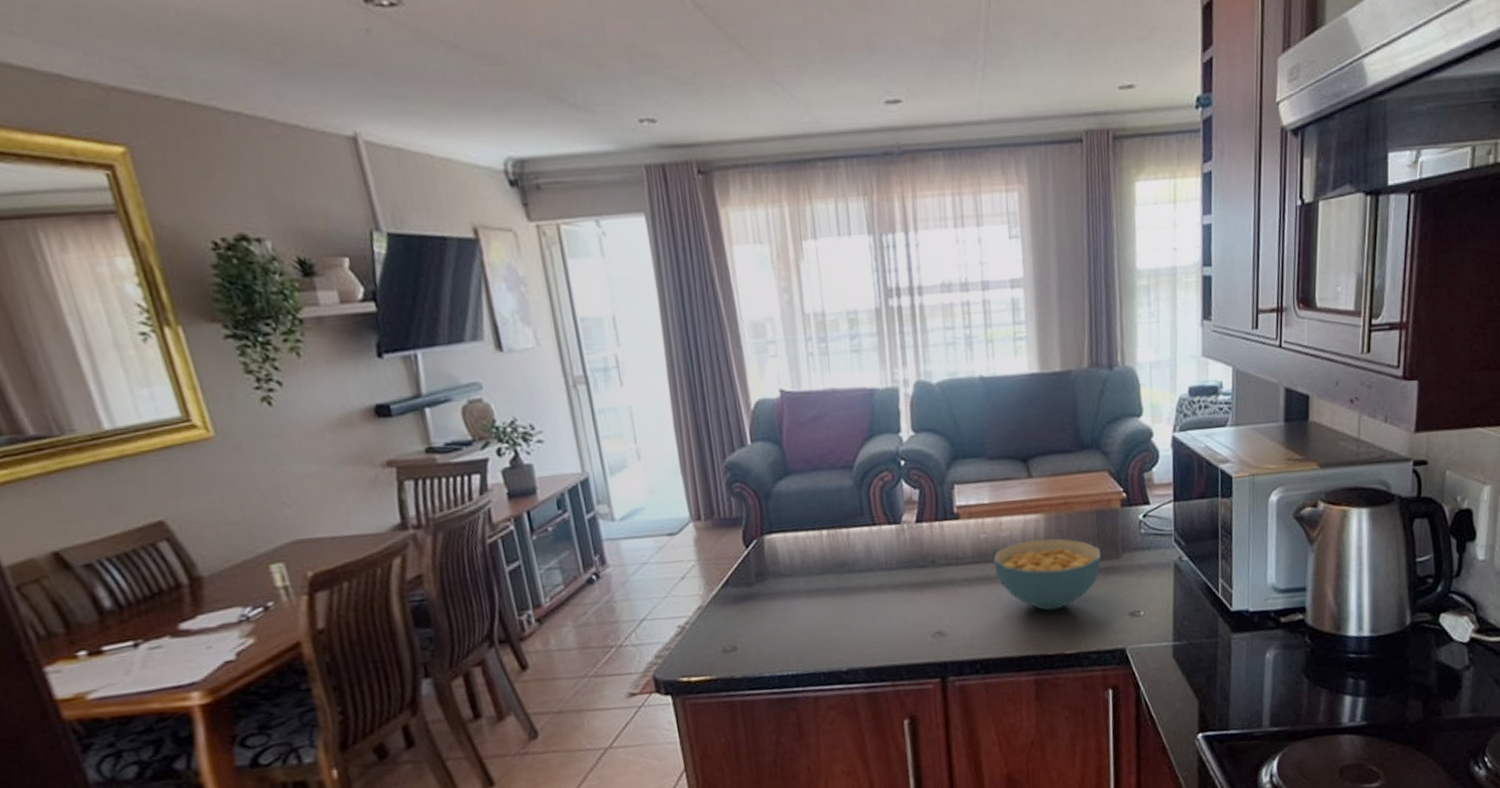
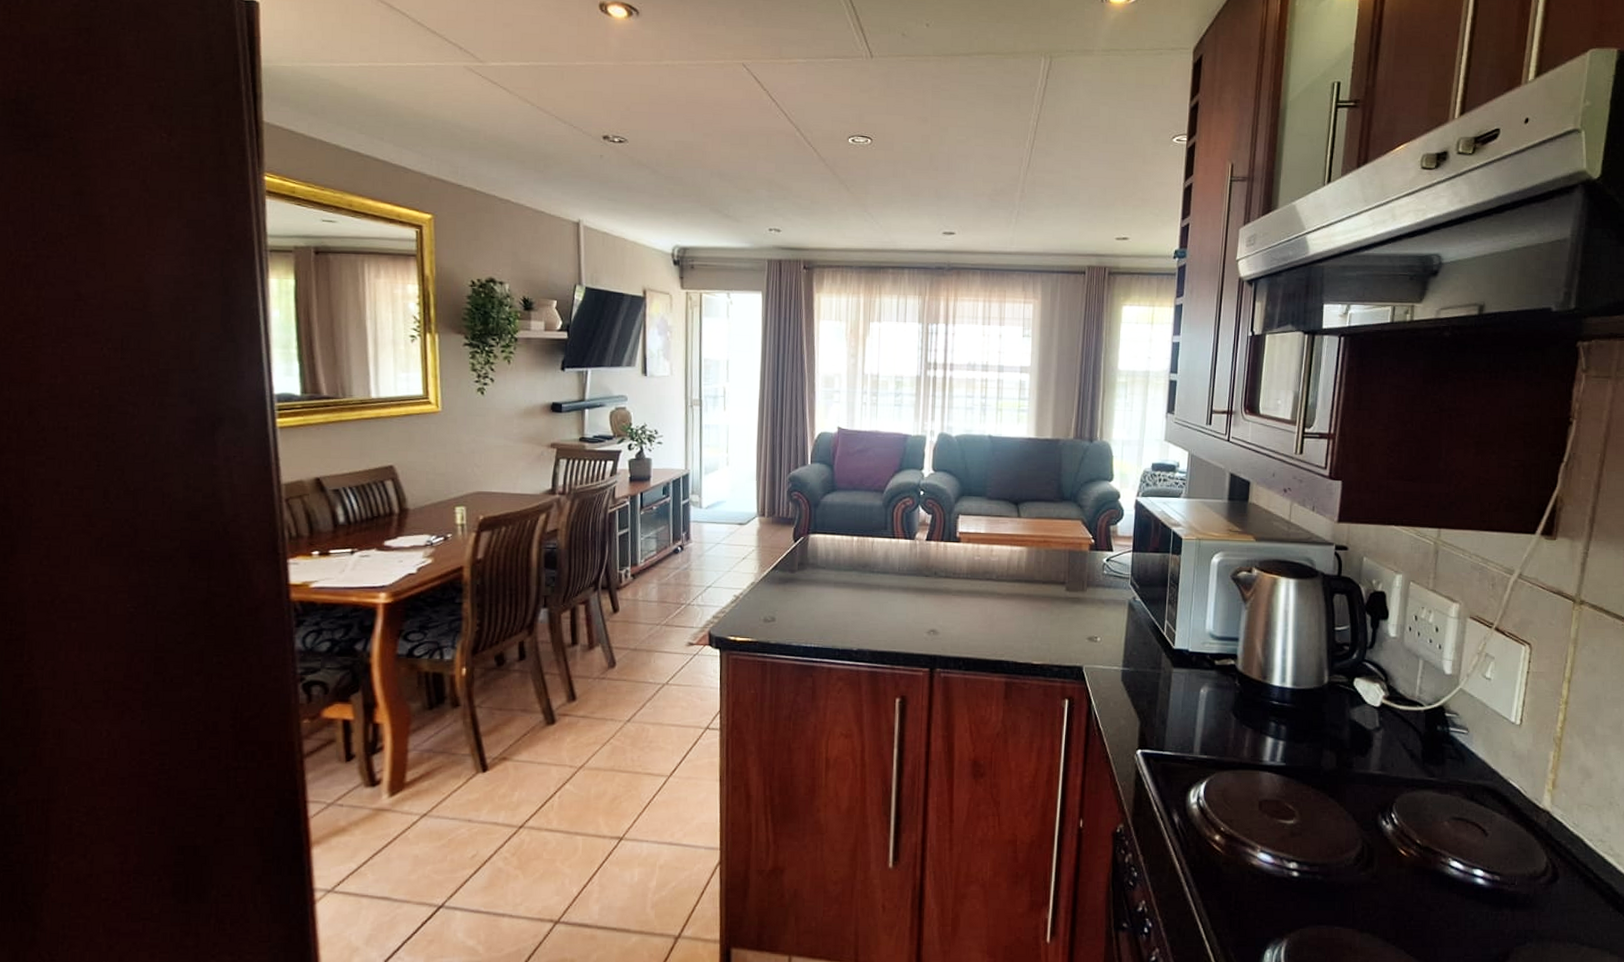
cereal bowl: present [993,538,1101,611] -> none [983,566,1069,626]

